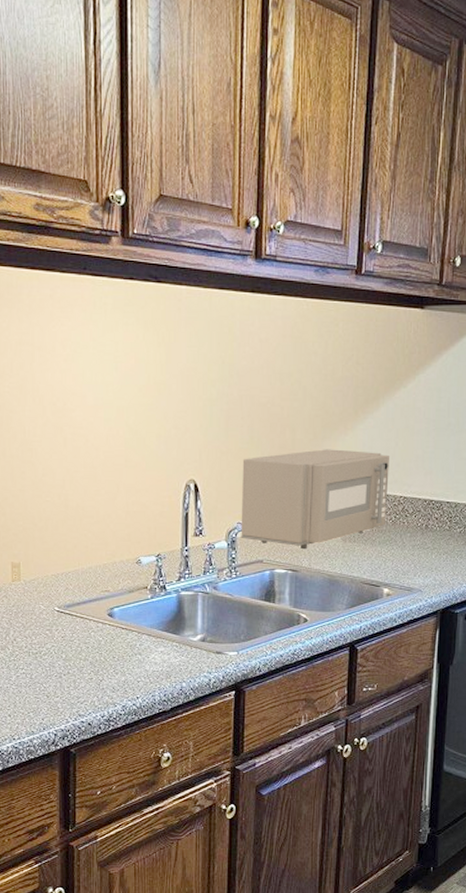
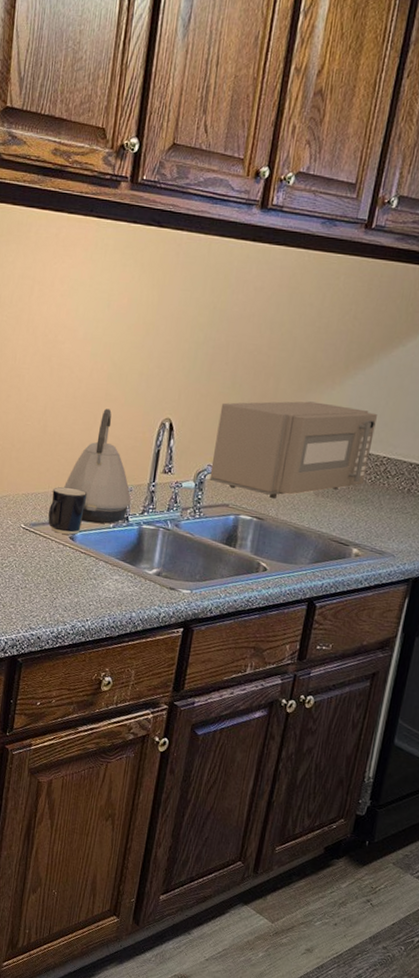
mug: none [82,562,121,612] -> present [48,487,88,535]
kettle: none [95,476,167,596] -> present [64,408,132,524]

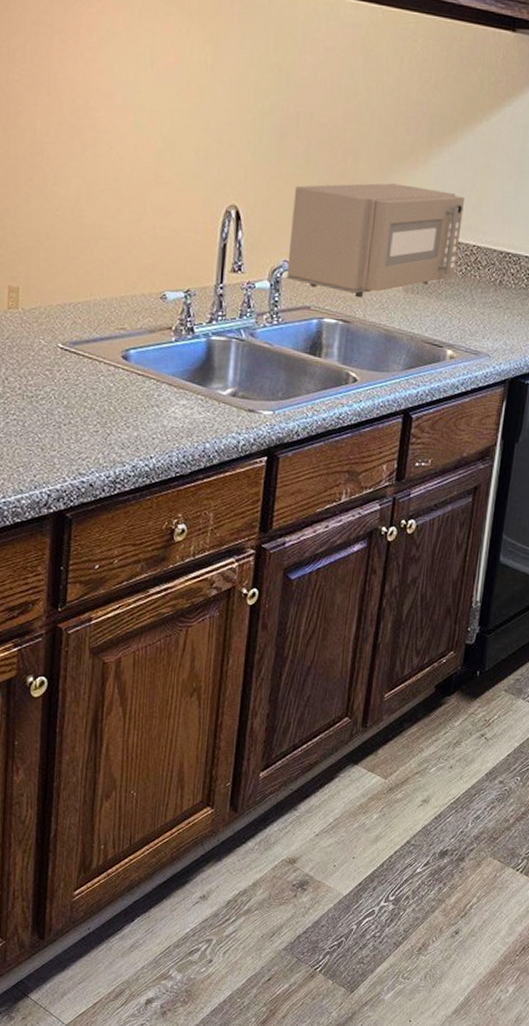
mug: present [48,487,88,535] -> none [93,293,141,354]
kettle: present [64,408,132,524] -> none [111,194,196,338]

